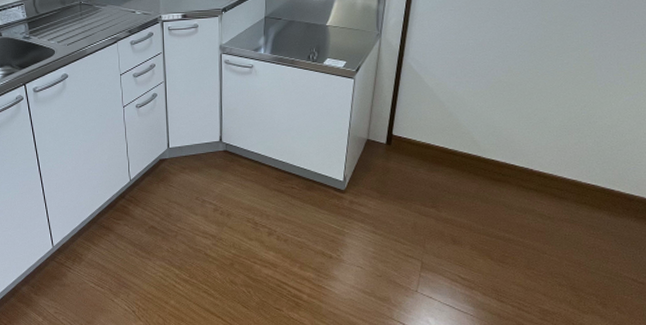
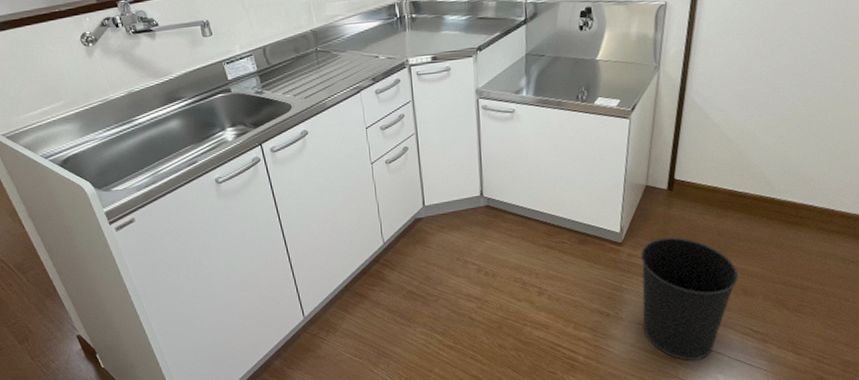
wastebasket: none [361,187,449,303] -> present [640,237,739,360]

